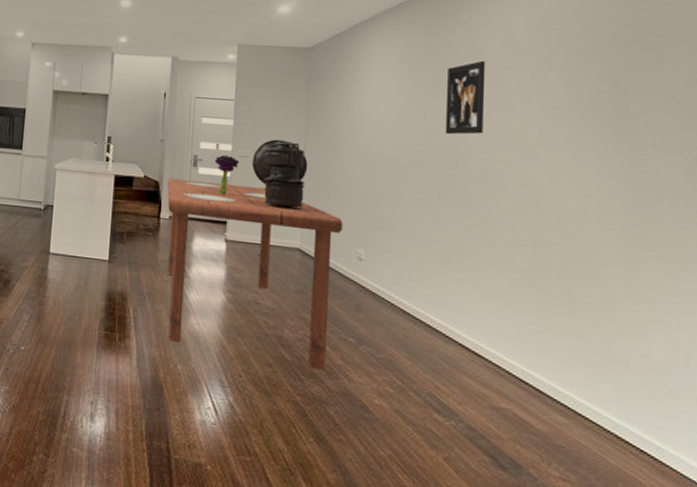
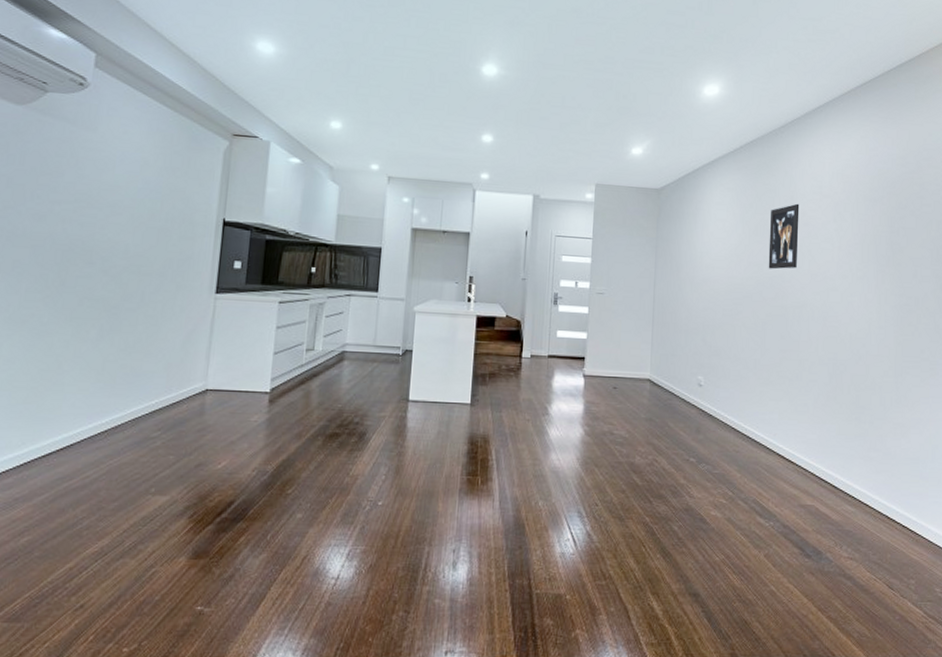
table: present [167,178,343,370] -> none [528,317,686,490]
bouquet: present [214,154,240,195] -> none [573,292,597,332]
lantern: present [251,139,308,208] -> none [607,276,657,342]

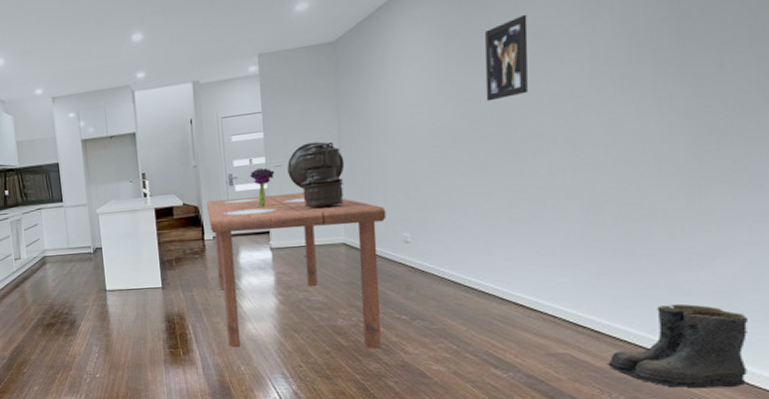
table: none [528,317,686,490] -> present [207,192,386,349]
bouquet: none [573,292,597,332] -> present [249,168,275,207]
lantern: none [607,276,657,342] -> present [286,141,345,208]
boots: none [840,466,930,544] -> present [607,303,749,389]

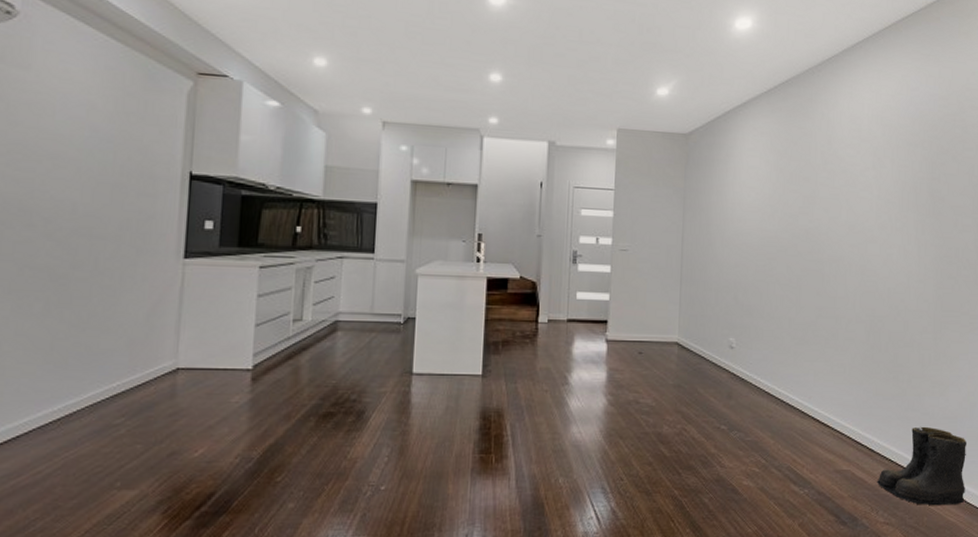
table: present [207,192,386,349] -> none [546,277,717,461]
bouquet: present [249,168,275,207] -> none [594,248,620,293]
lantern: present [286,141,345,208] -> none [631,230,685,302]
wall art: present [484,14,528,102] -> none [803,148,837,221]

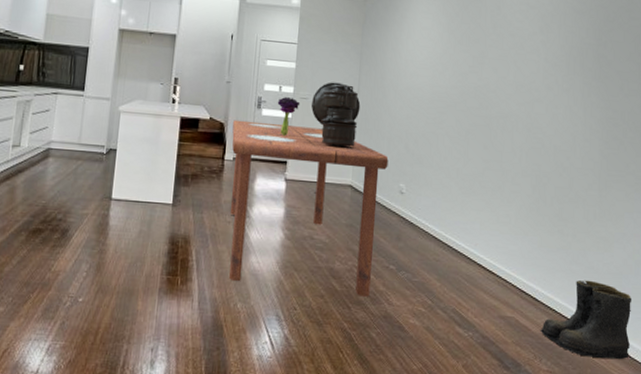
table: none [546,277,717,461] -> present [229,119,389,297]
bouquet: none [594,248,620,293] -> present [277,96,300,136]
lantern: none [631,230,685,302] -> present [311,82,361,148]

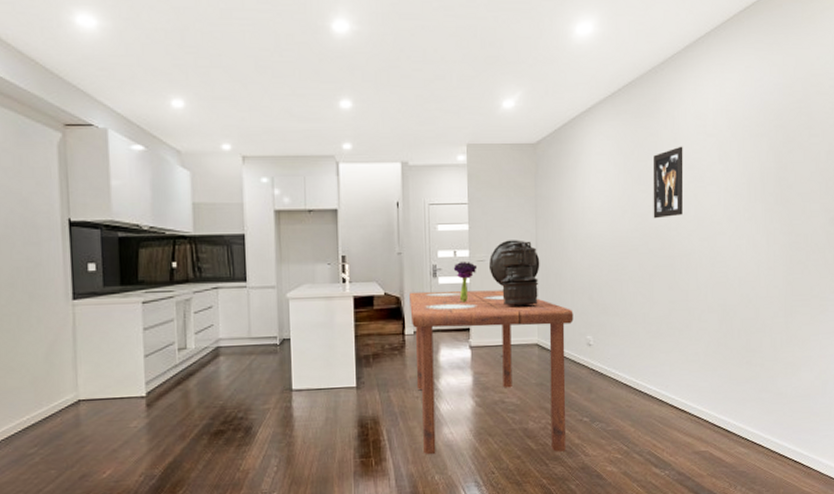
wall art: none [473,13,506,79] -> present [653,146,684,219]
boots: present [540,280,632,360] -> none [733,405,820,478]

